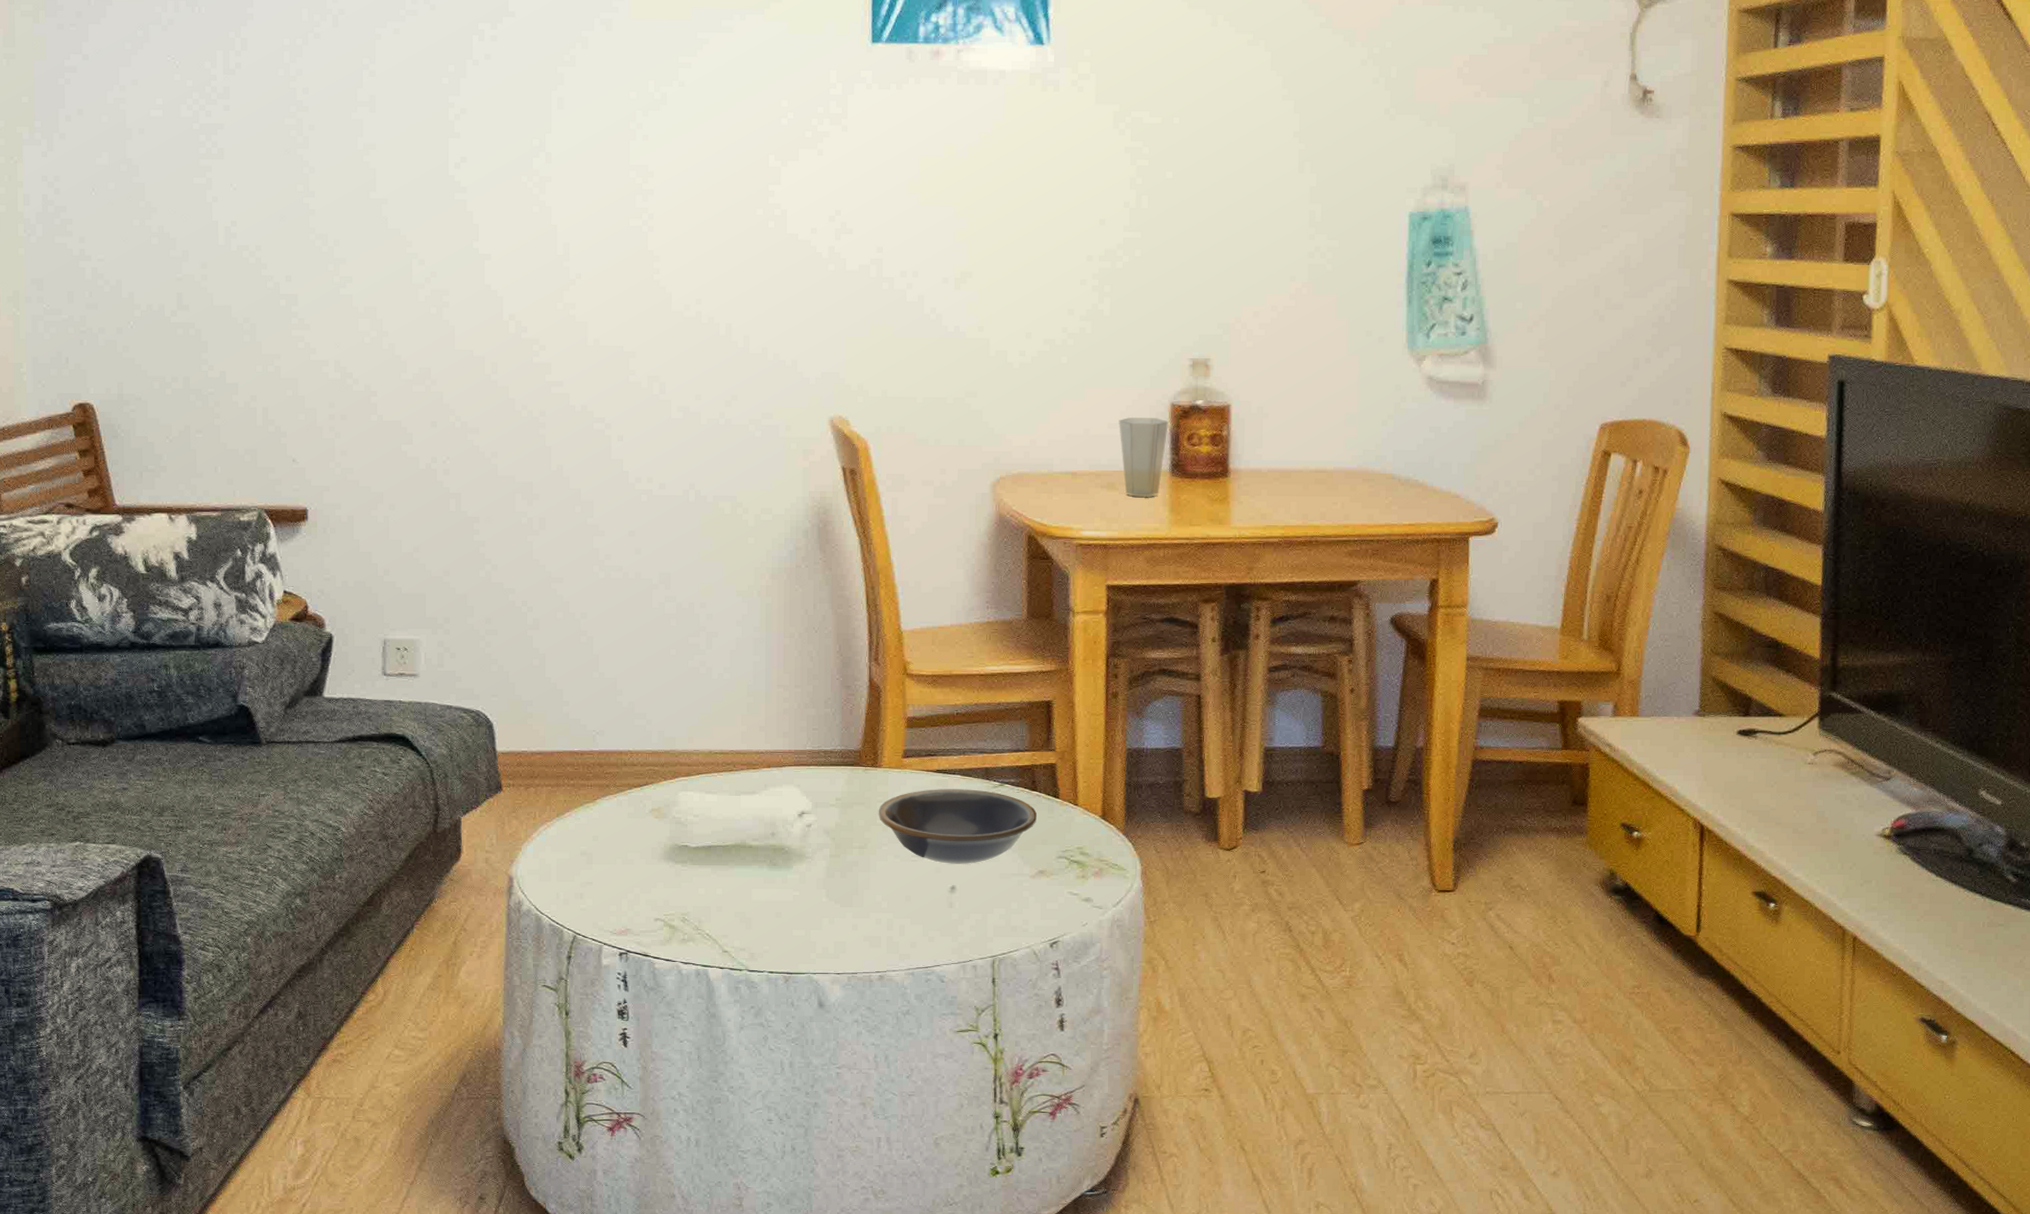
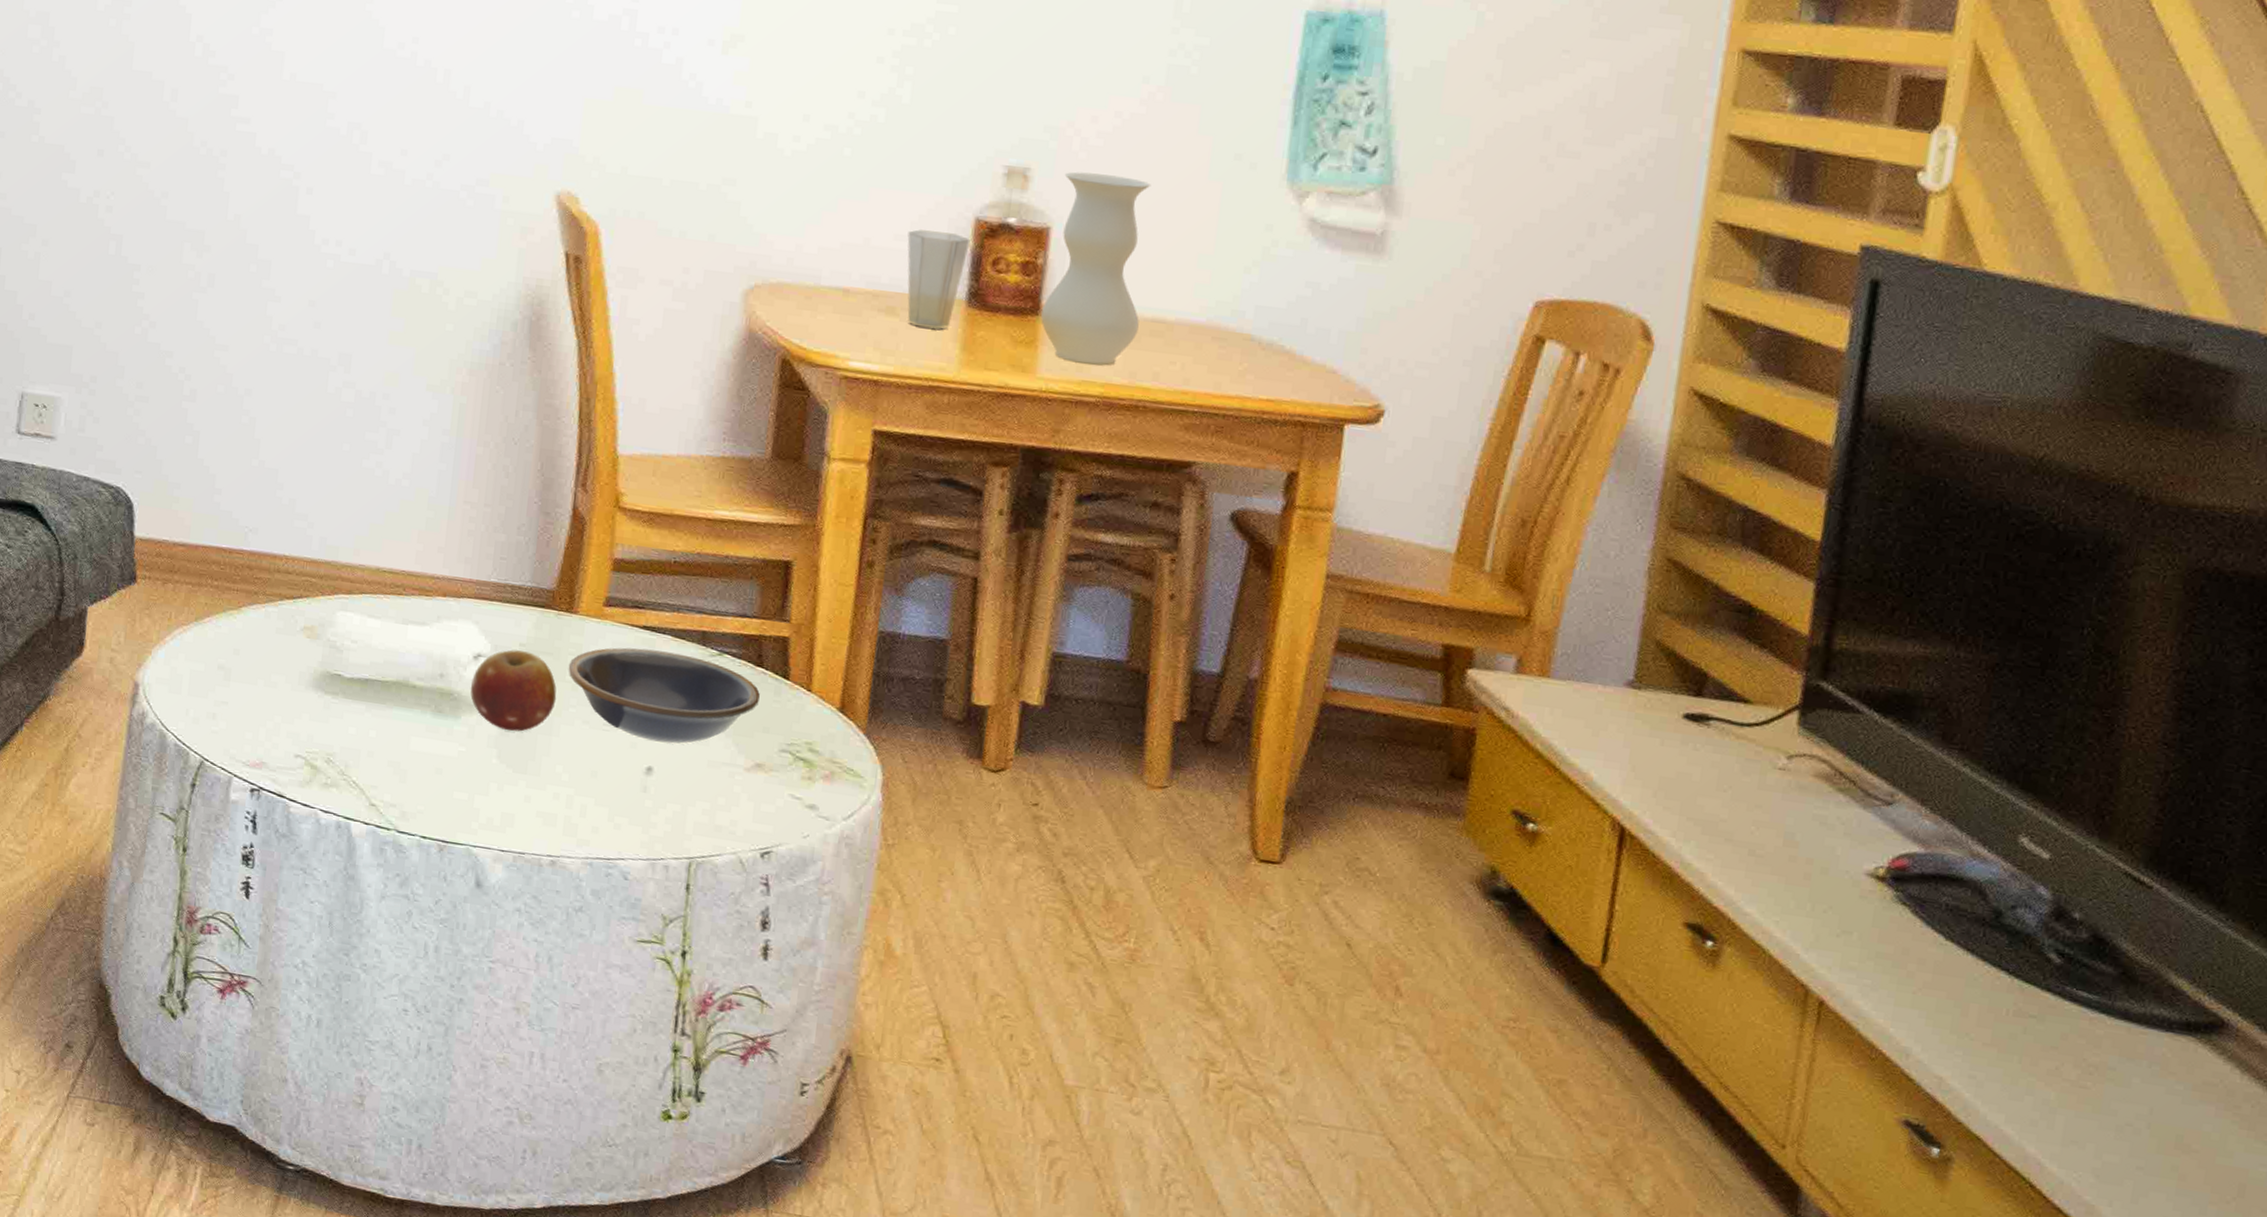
fruit: none [798,804,871,872] -> present [470,650,557,732]
vase: none [1230,358,1306,512] -> present [1041,172,1152,366]

